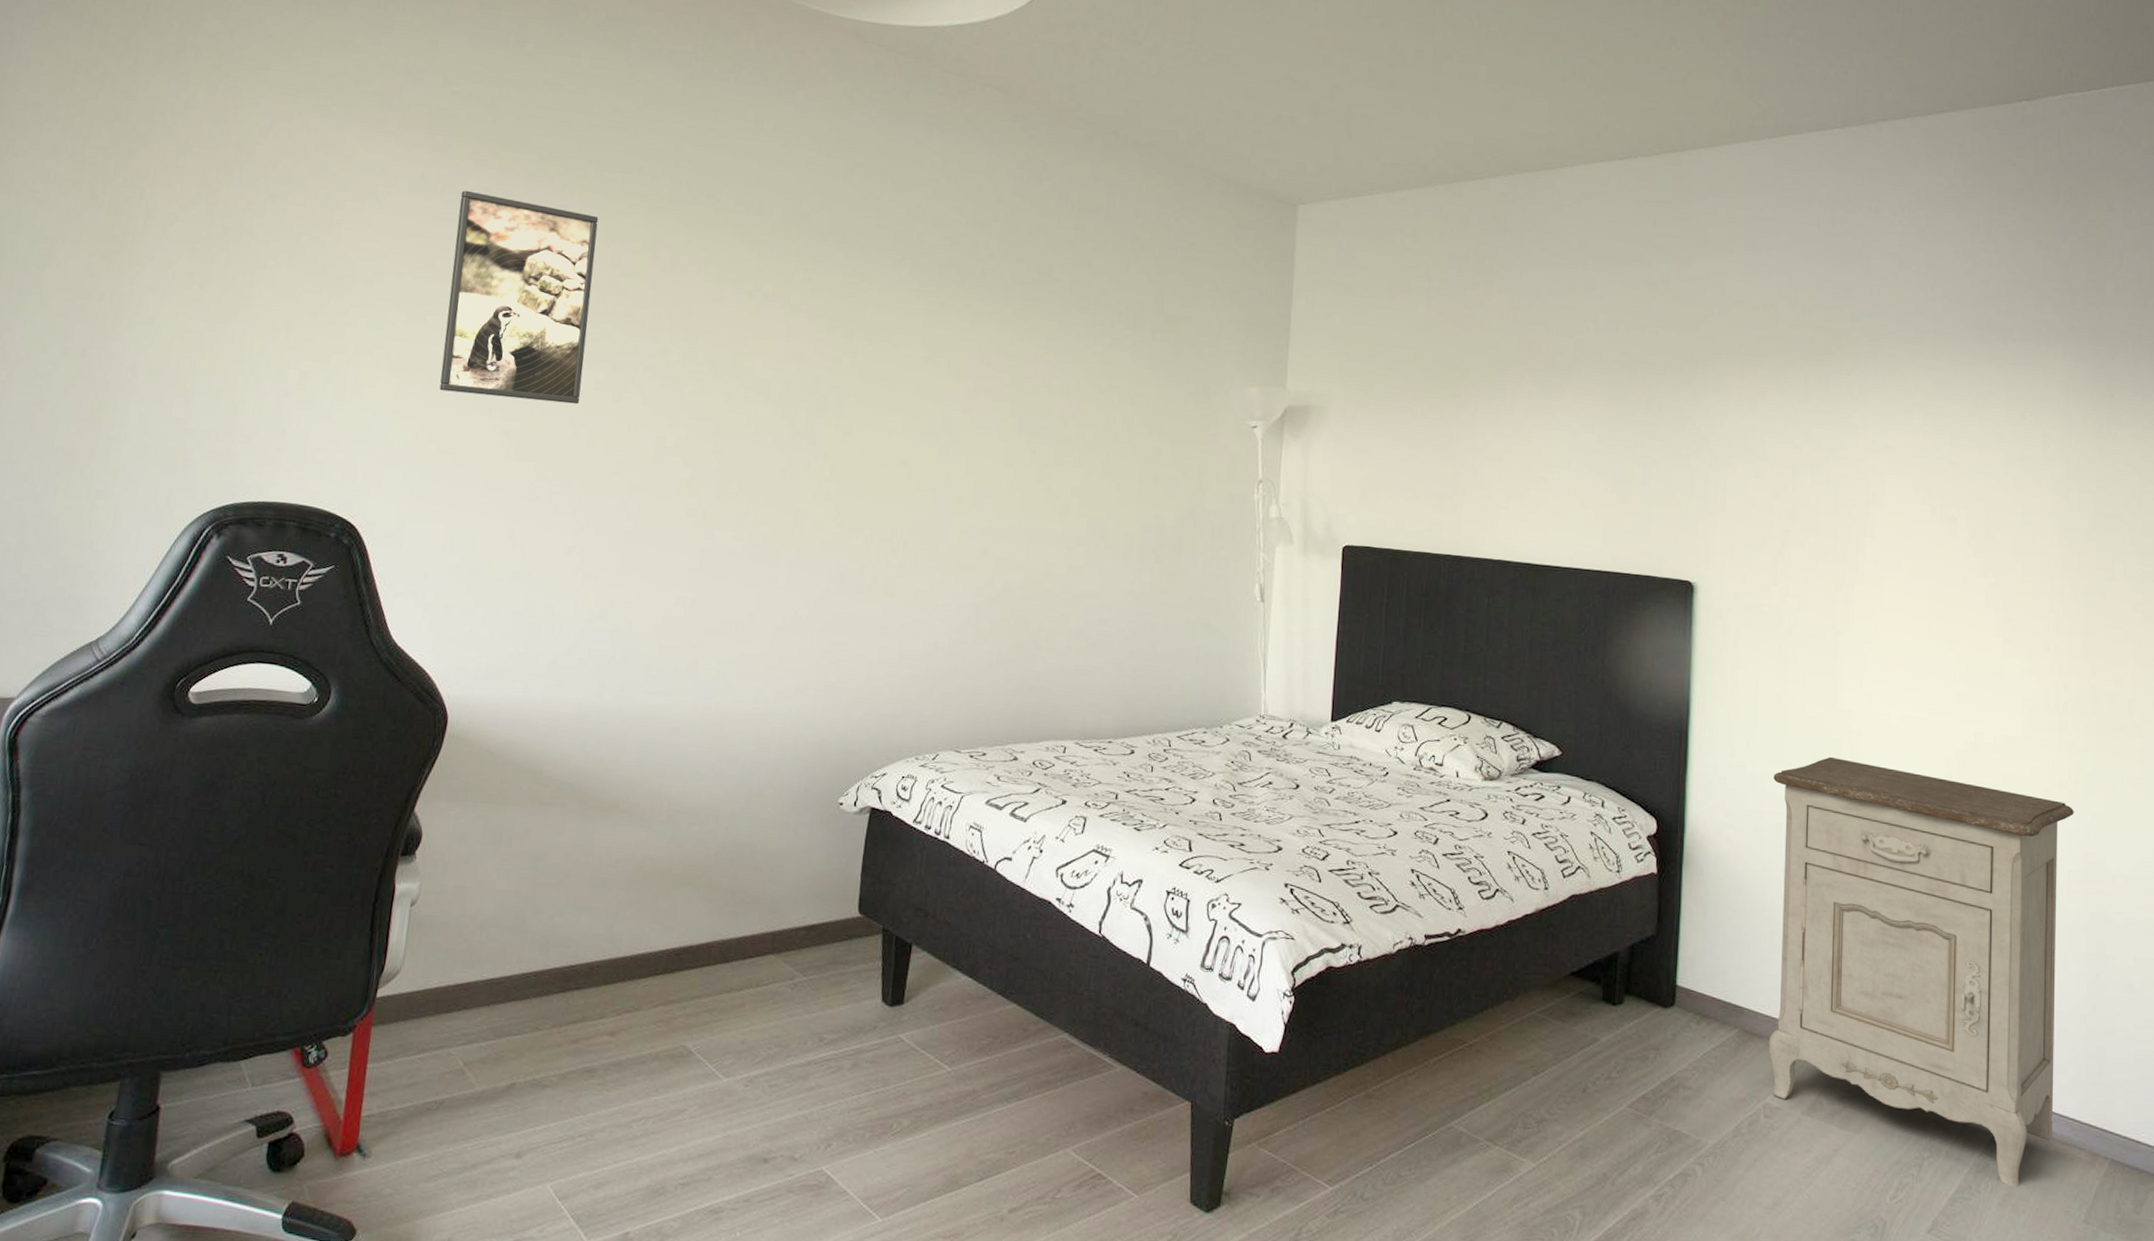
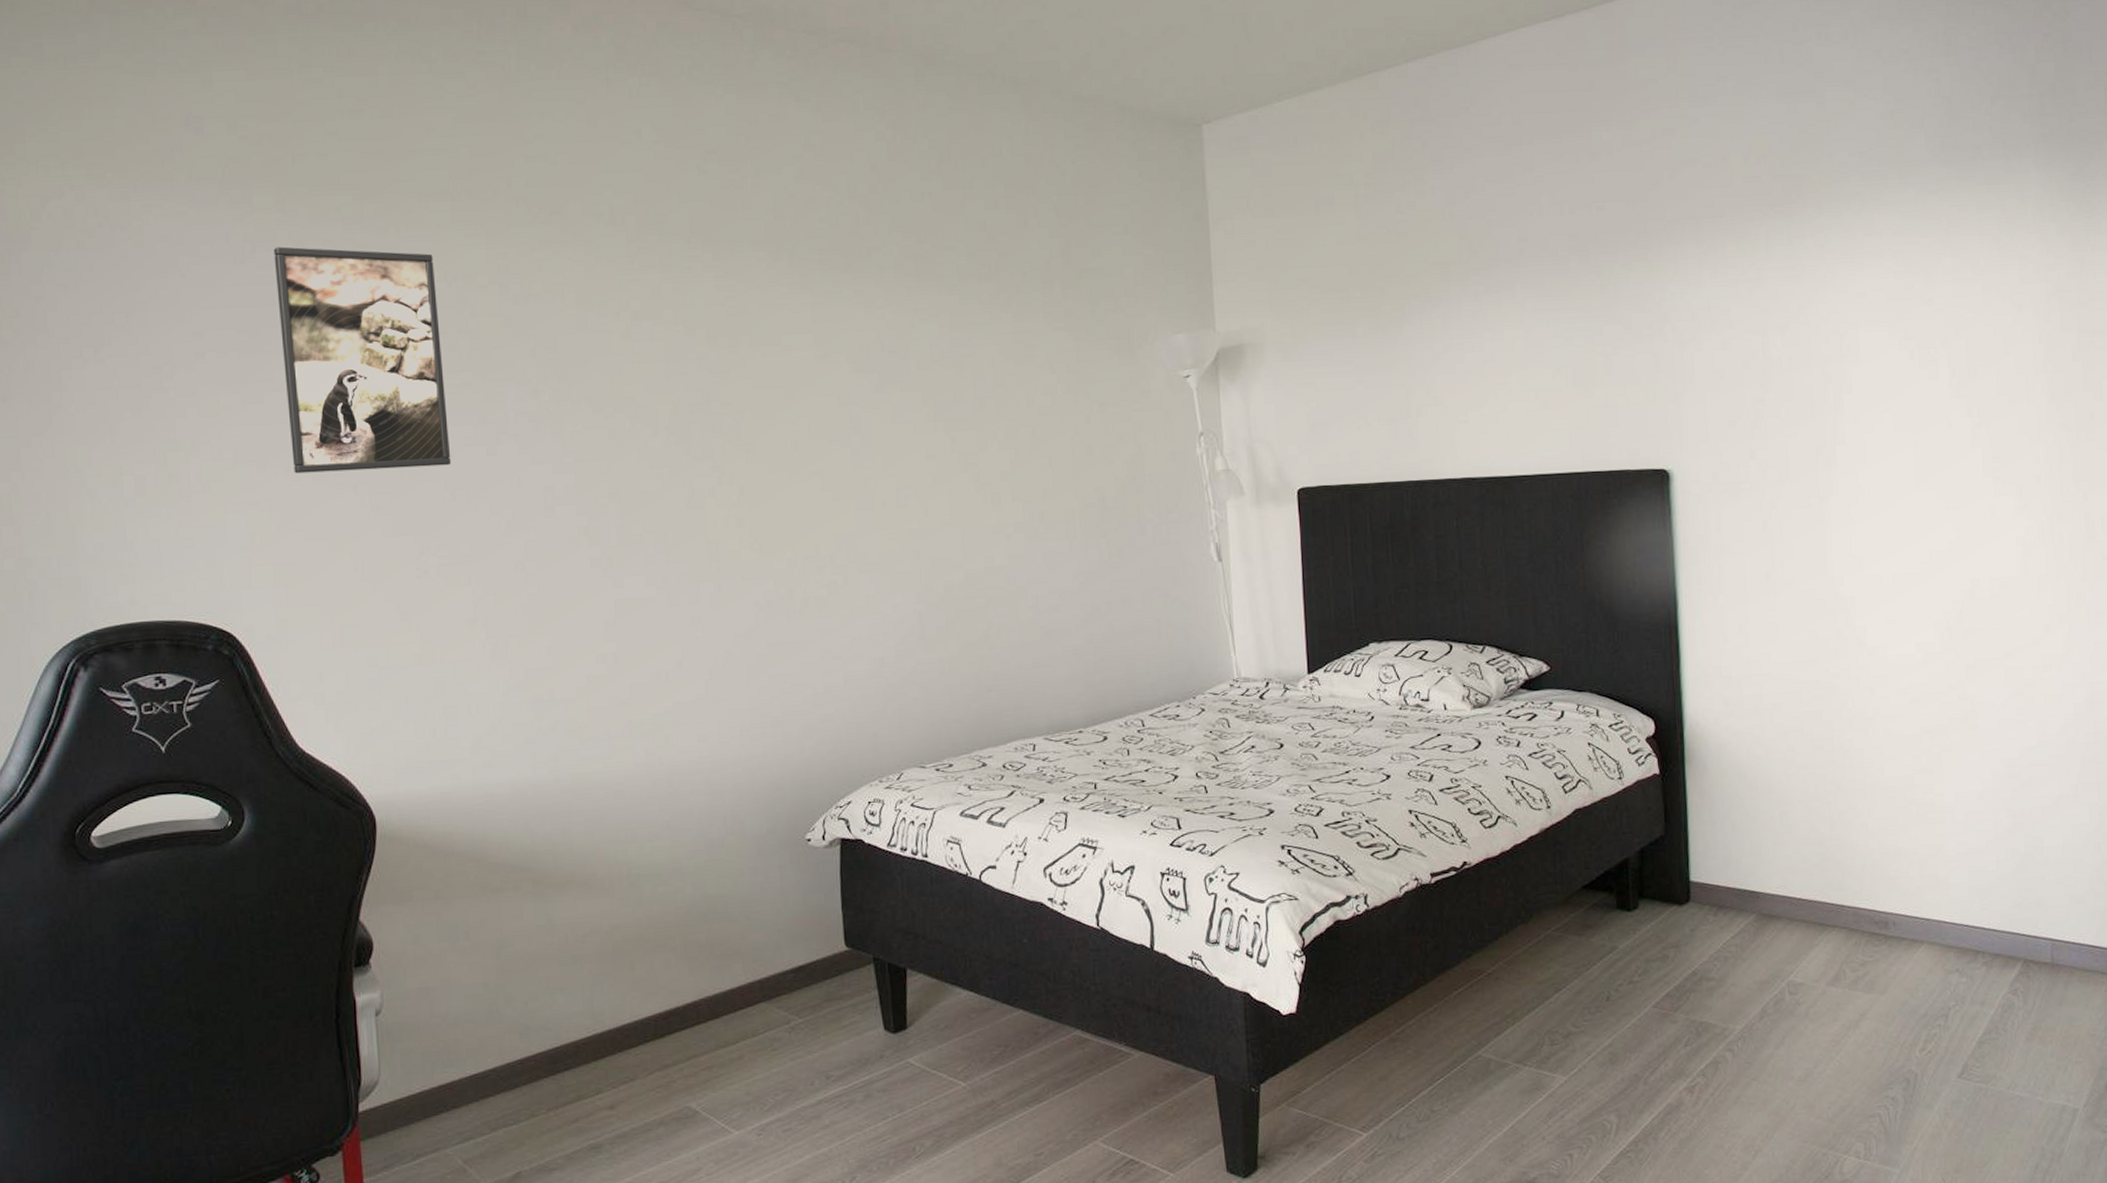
nightstand: present [1768,756,2074,1188] -> none [1769,627,2076,1021]

